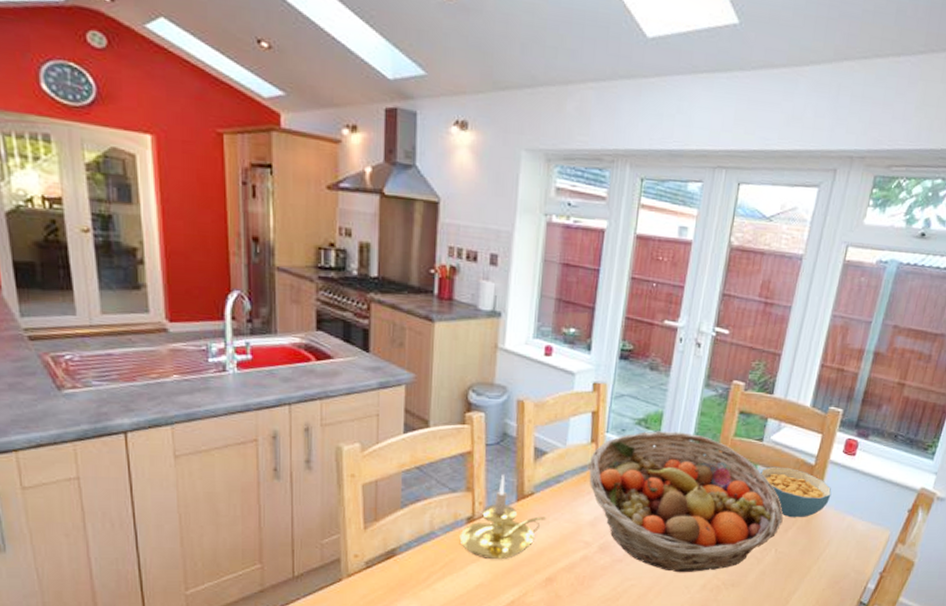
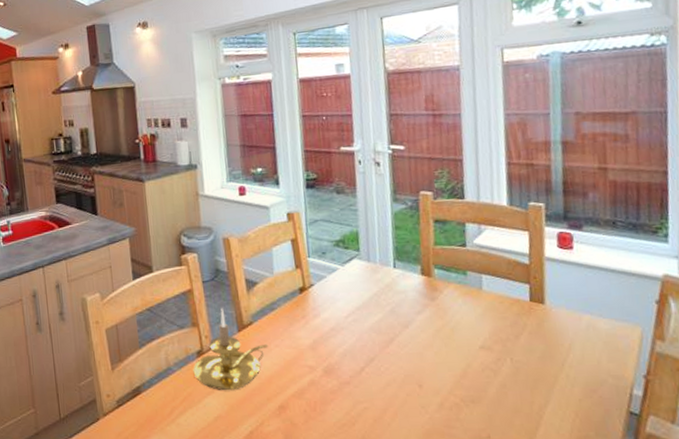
fruit basket: present [589,431,783,573] -> none [298,247,511,392]
cereal bowl: present [761,466,832,518] -> none [472,269,558,323]

